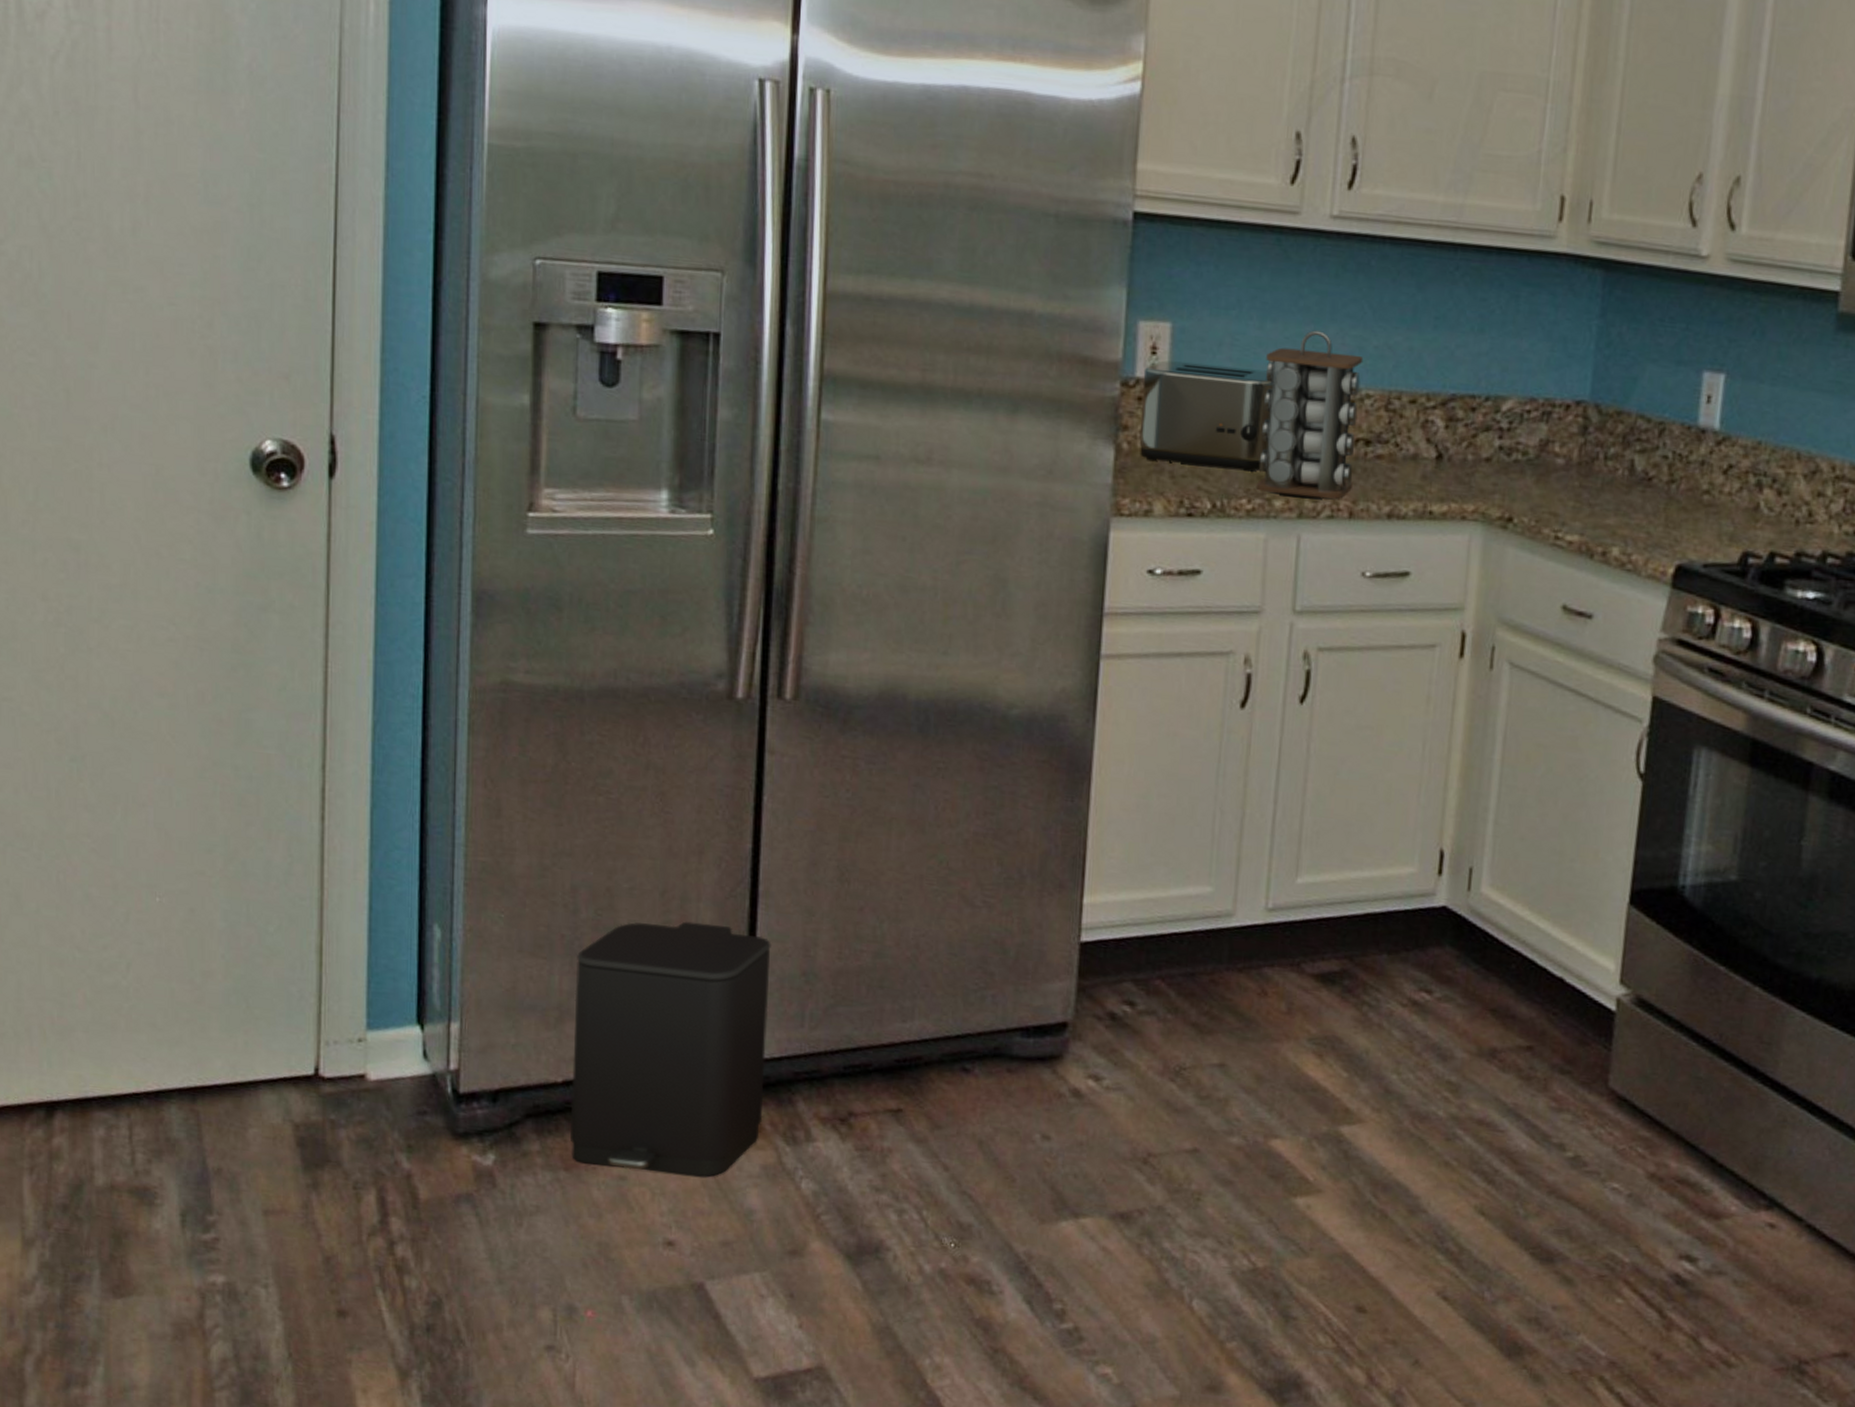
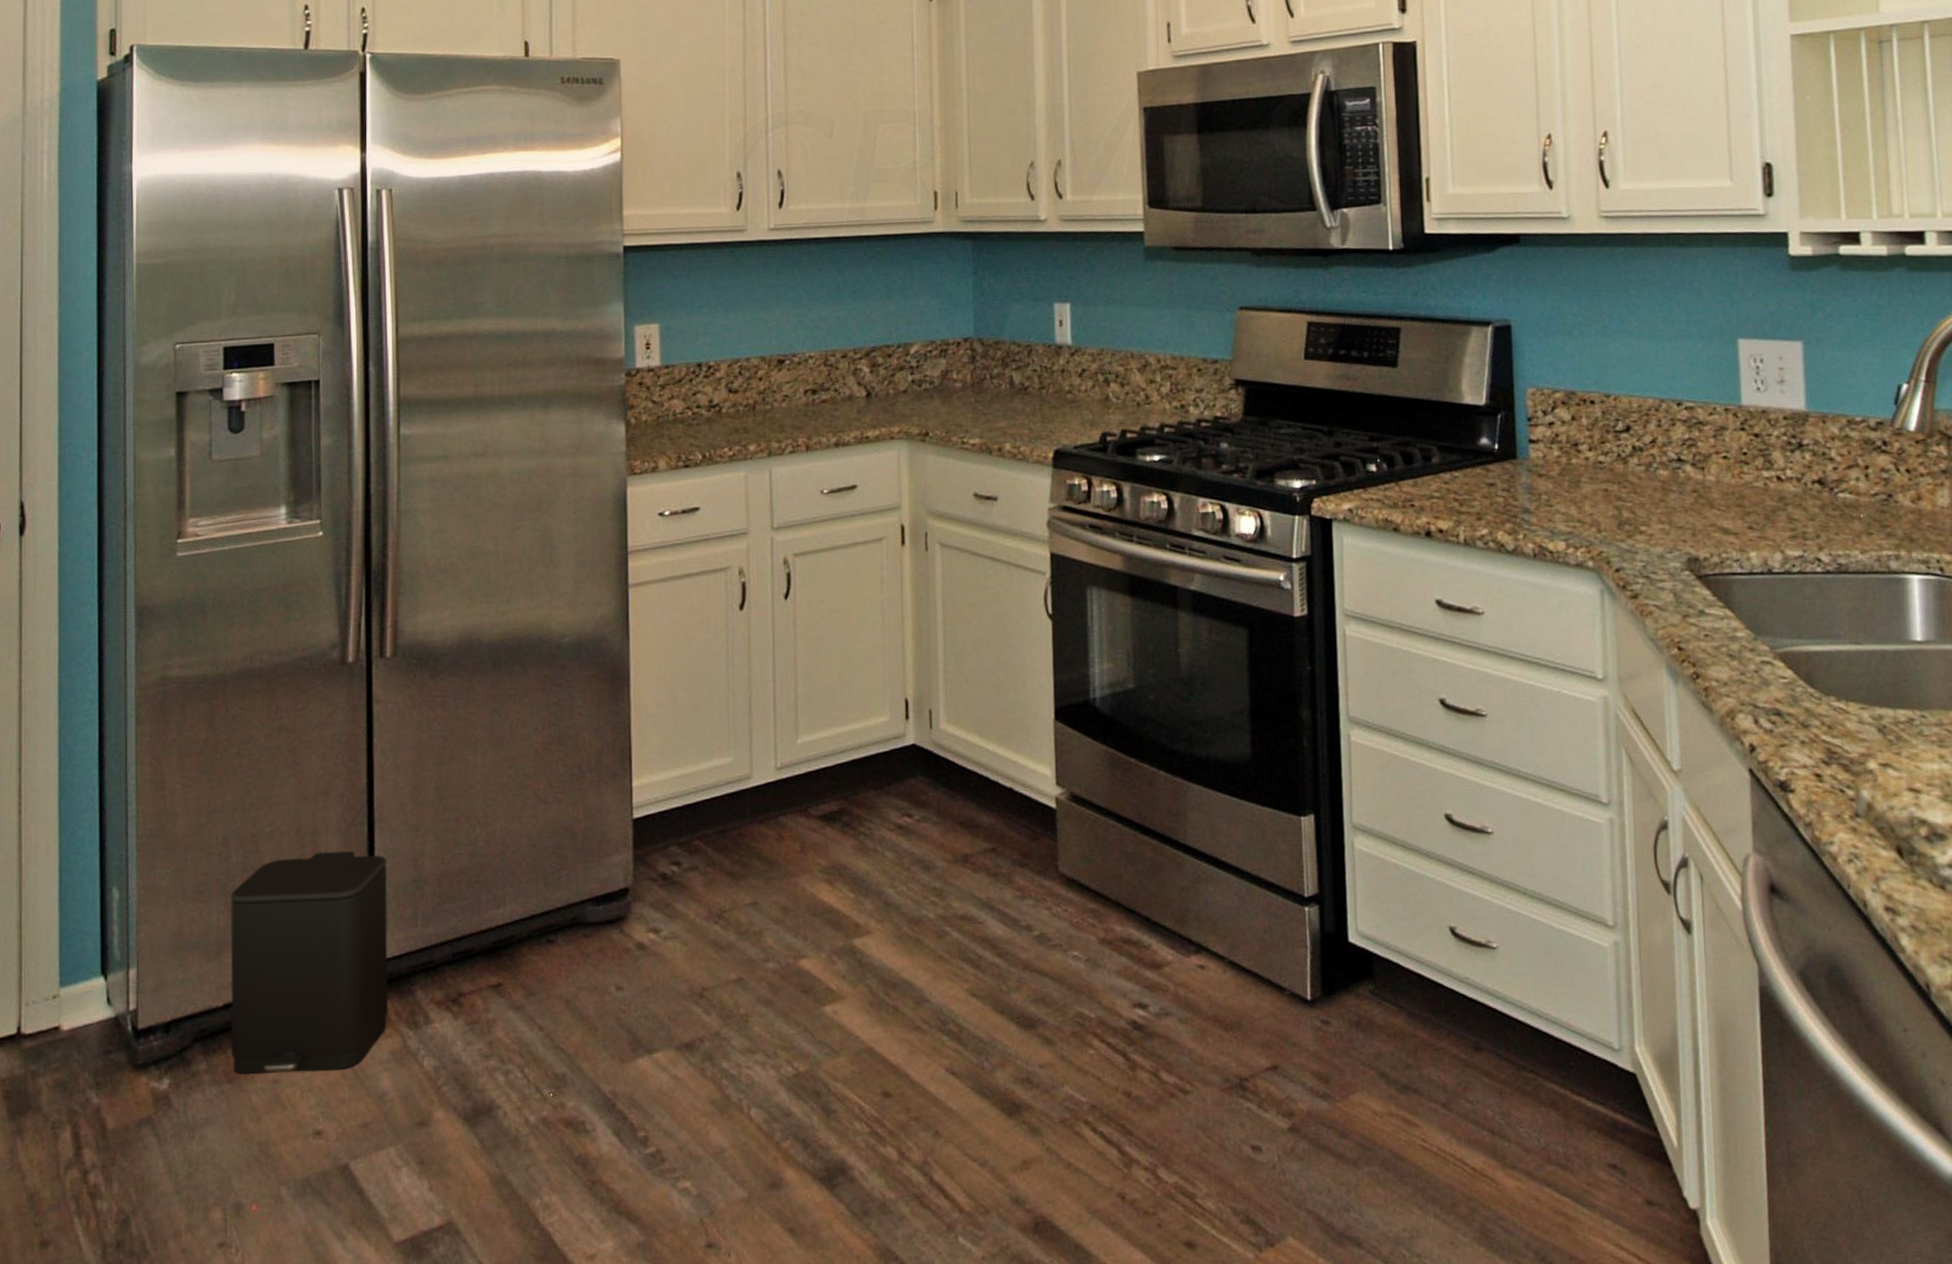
toaster: present [1139,360,1273,472] -> none [642,349,741,430]
spice rack: present [1255,330,1364,499] -> none [732,314,806,441]

